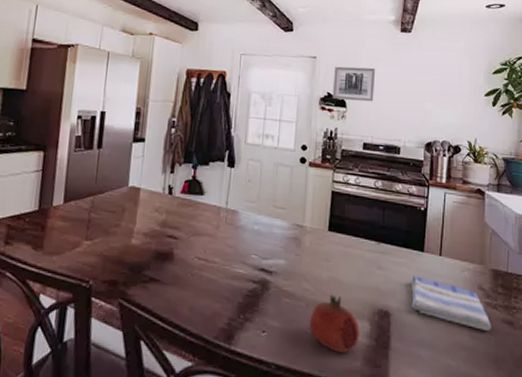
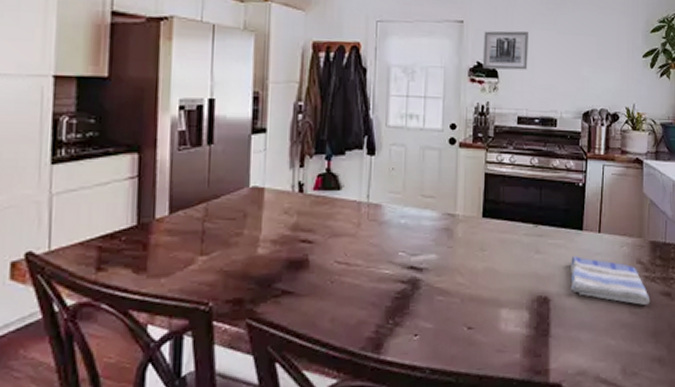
fruit: present [309,294,360,354] -> none [464,286,519,348]

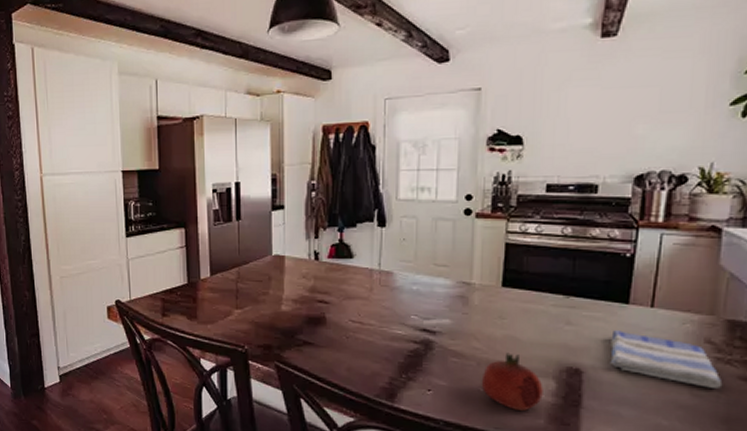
fruit: none [464,286,519,348] -> present [481,352,543,412]
wall art: present [482,31,530,70] -> none [503,92,564,136]

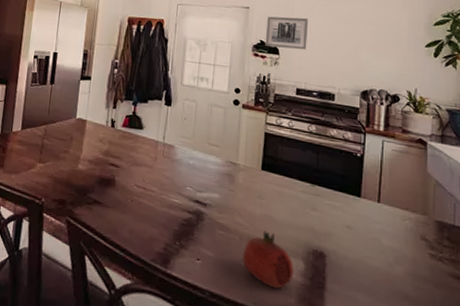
wall art: none [503,92,564,136] -> present [265,16,309,50]
dish towel: present [610,330,723,388] -> none [347,220,438,283]

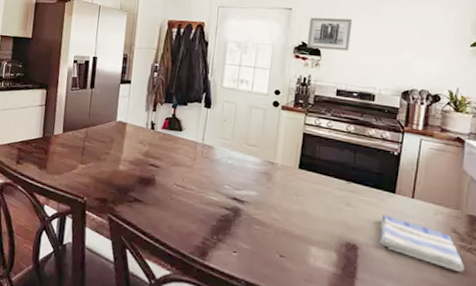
fruit: present [242,230,294,289] -> none [277,225,327,278]
dish towel: none [347,220,438,283] -> present [379,214,465,272]

